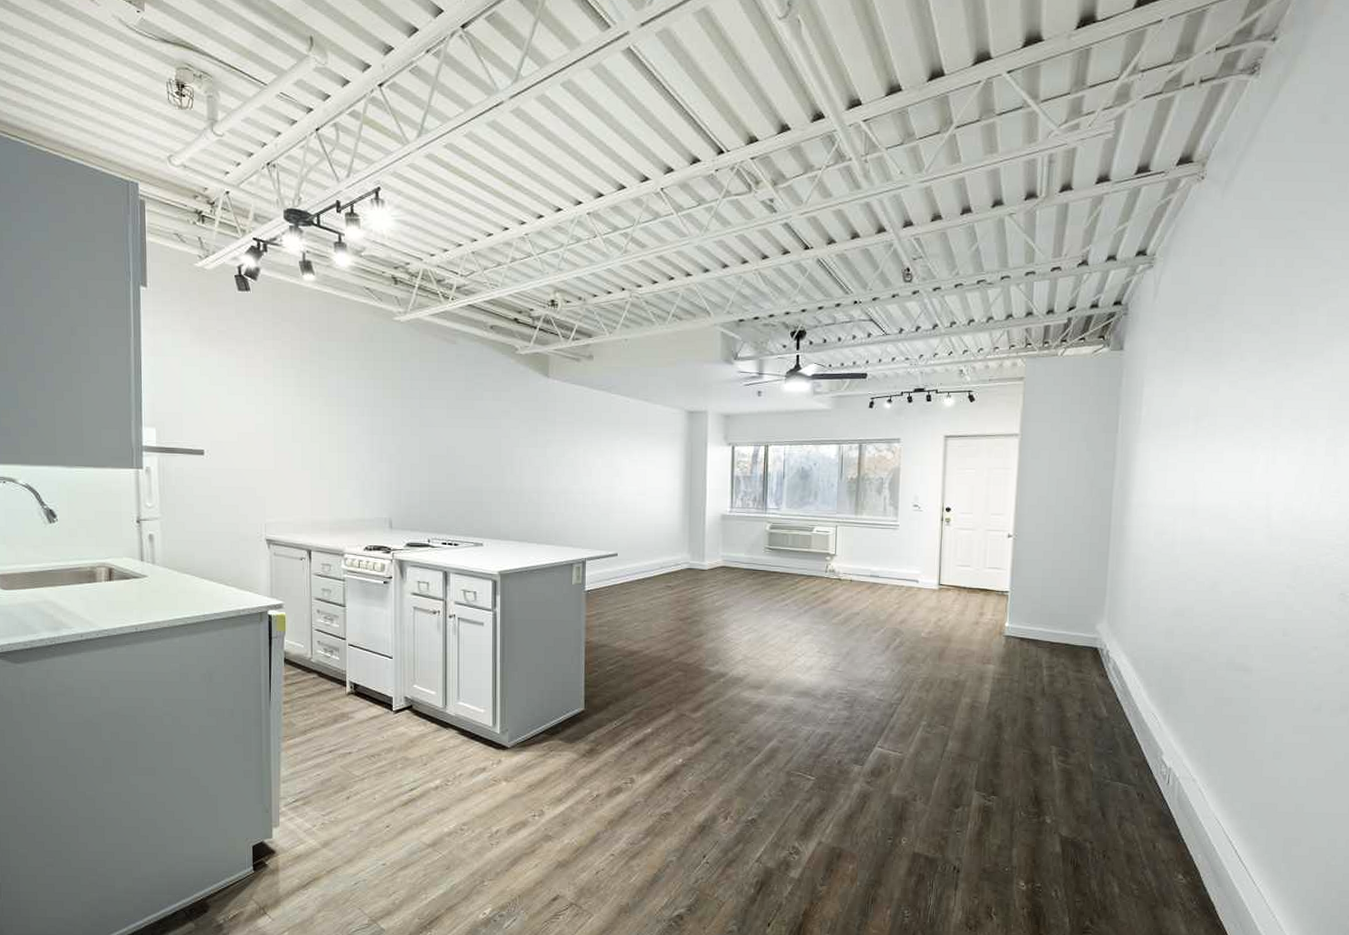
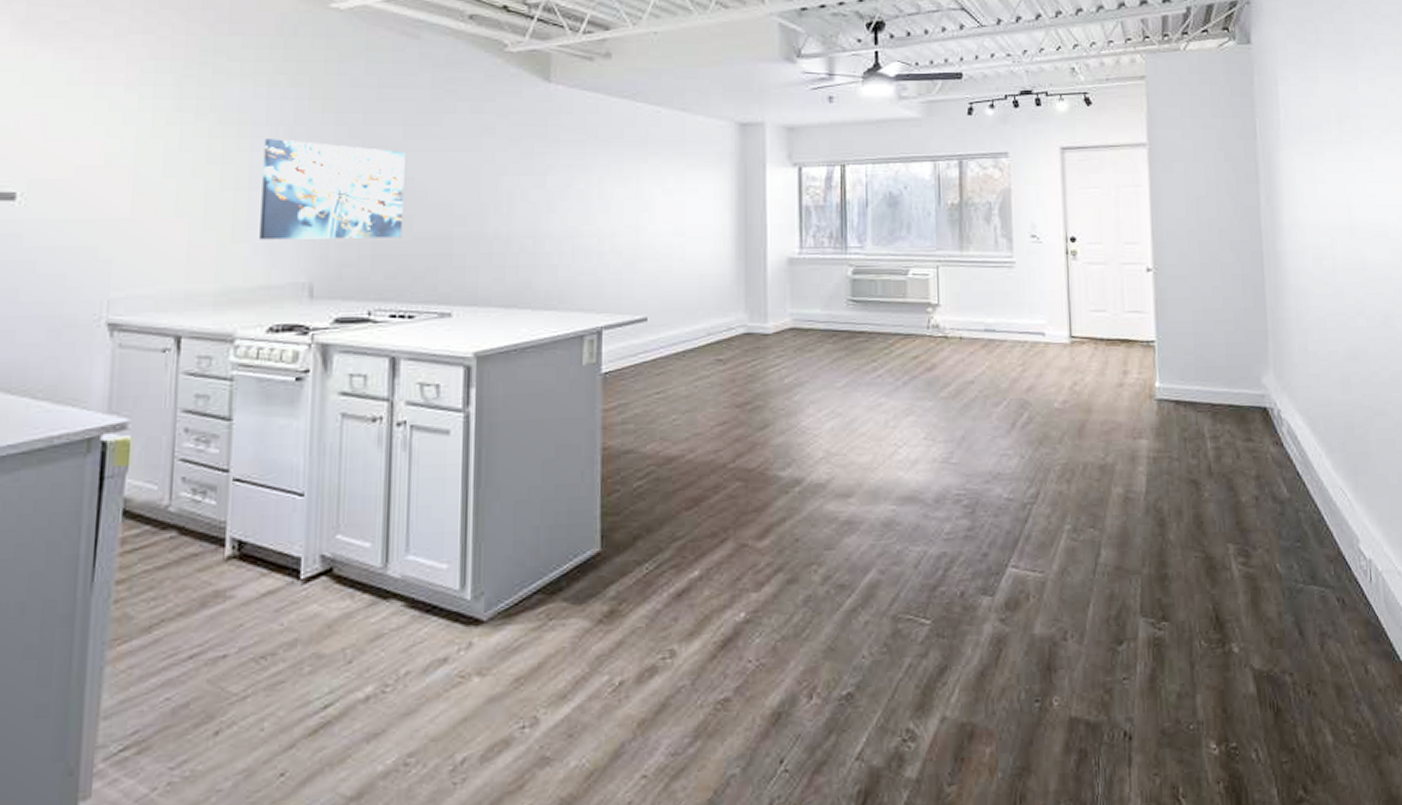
wall art: none [355,416,449,489] -> present [259,139,405,240]

